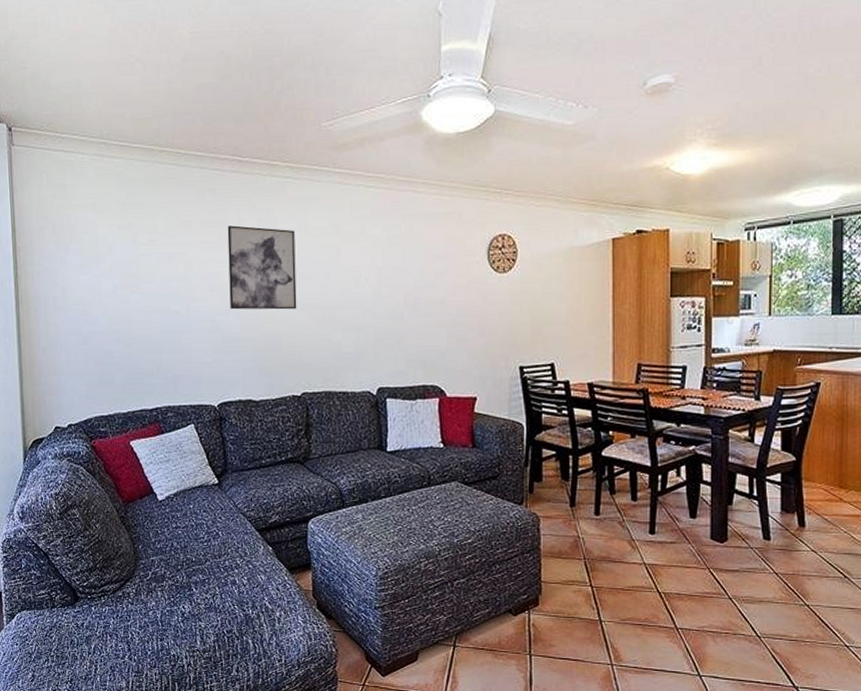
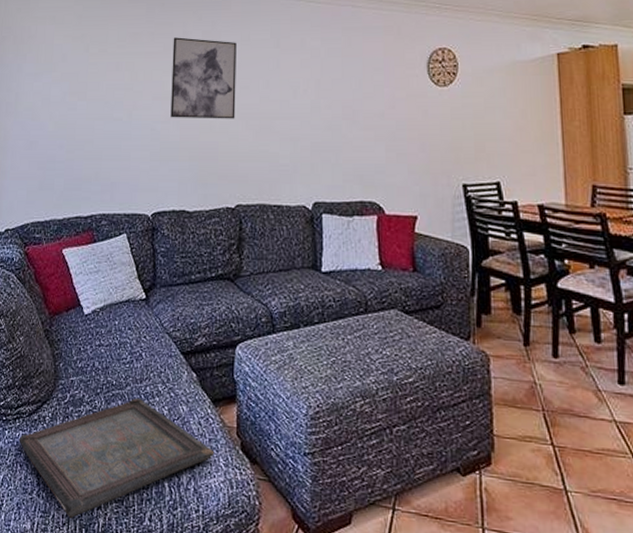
serving tray: none [106,571,293,675] -> present [19,397,215,518]

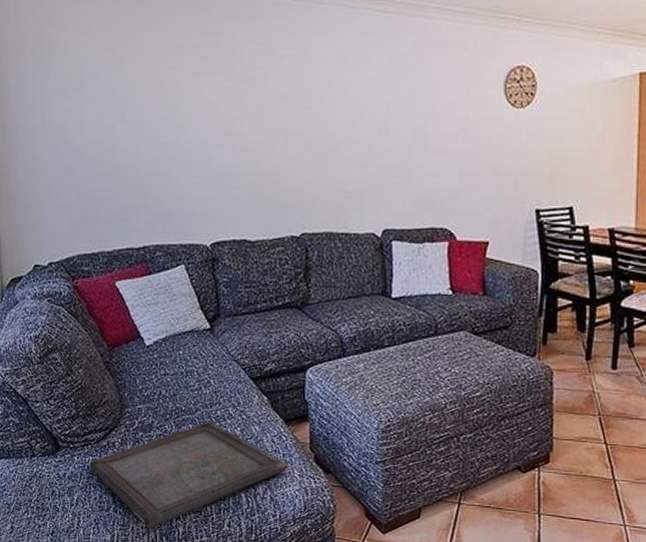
wall art: present [170,37,237,119] -> none [222,50,297,143]

